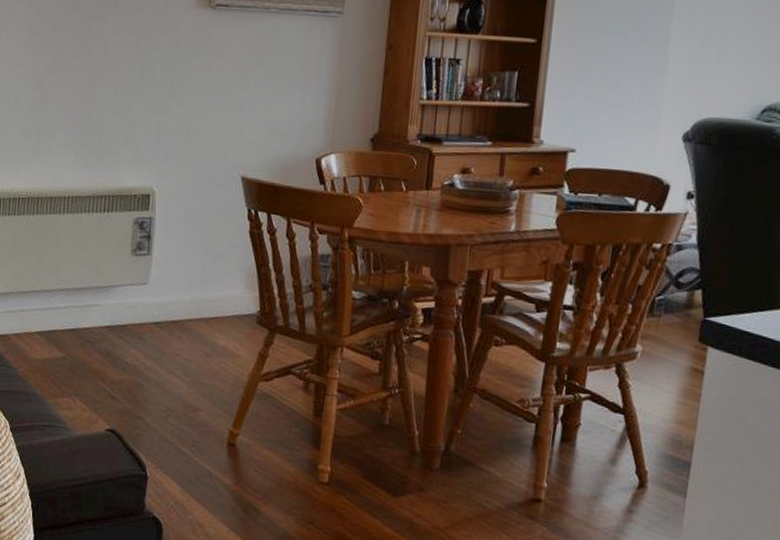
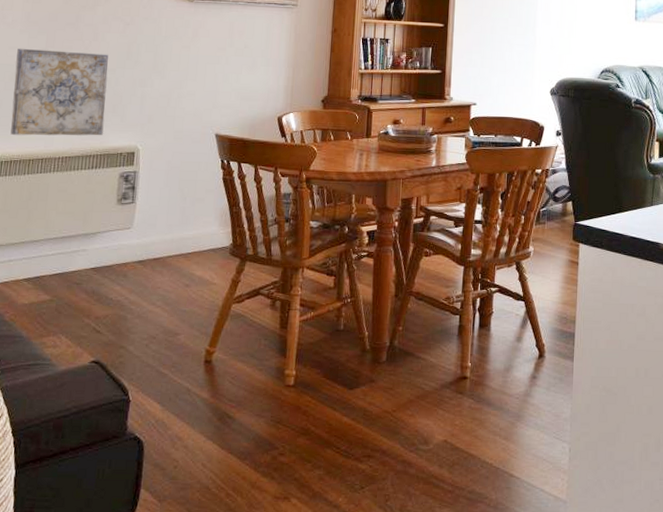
wall art: none [18,65,120,173] -> present [10,48,108,136]

